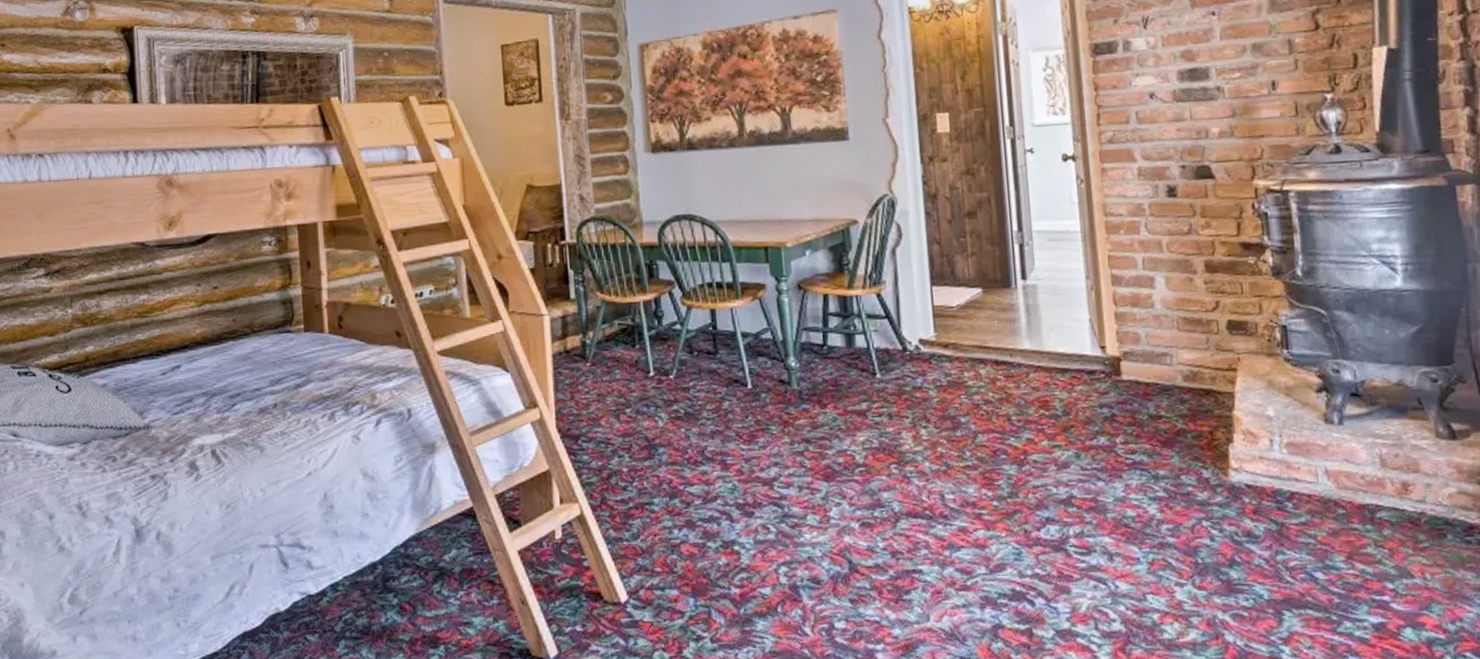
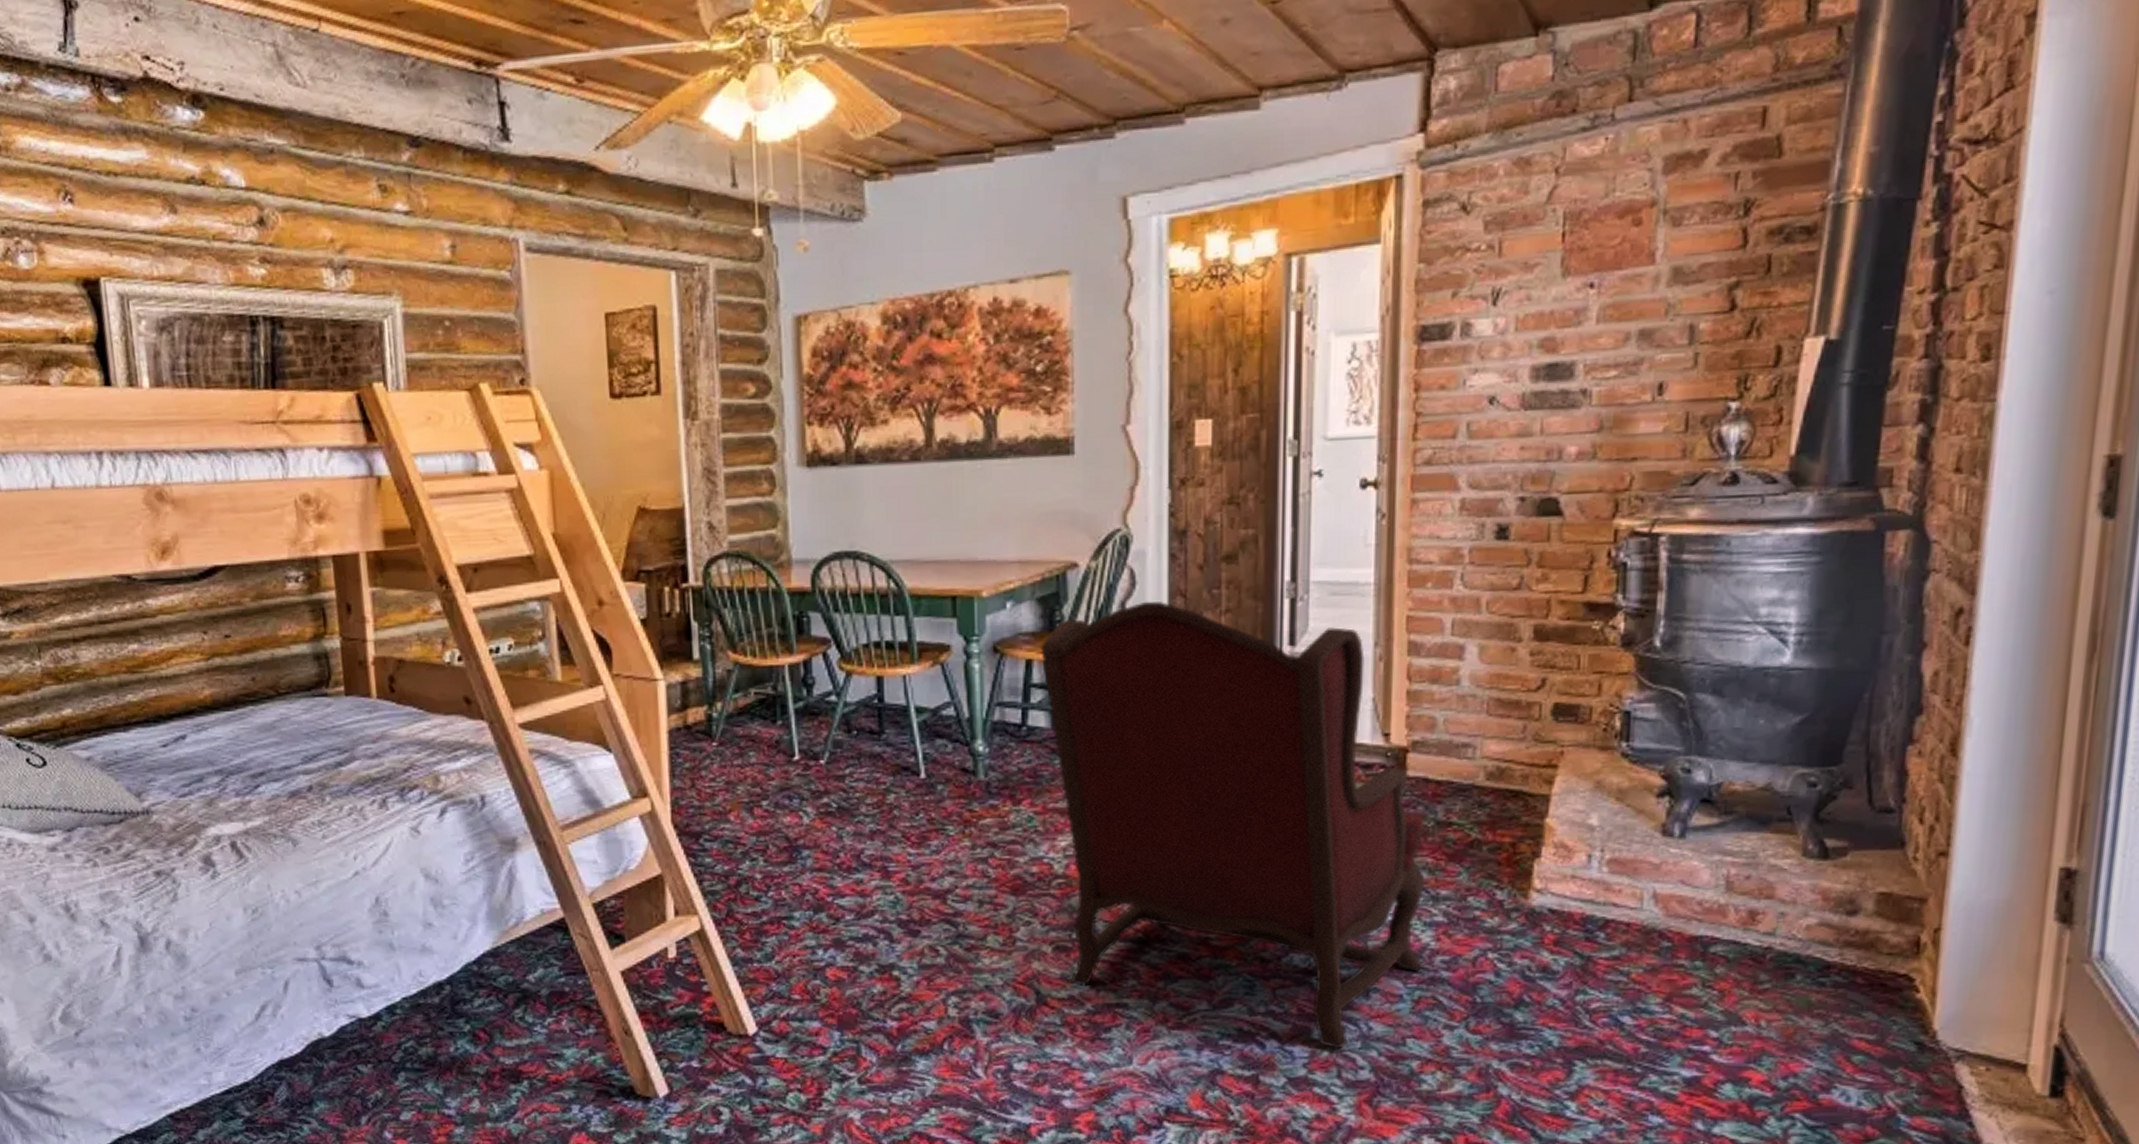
armchair: none [834,247,1153,605] -> present [1040,600,1425,1049]

